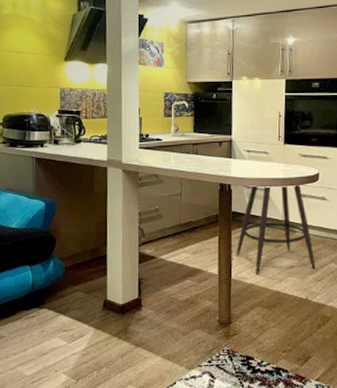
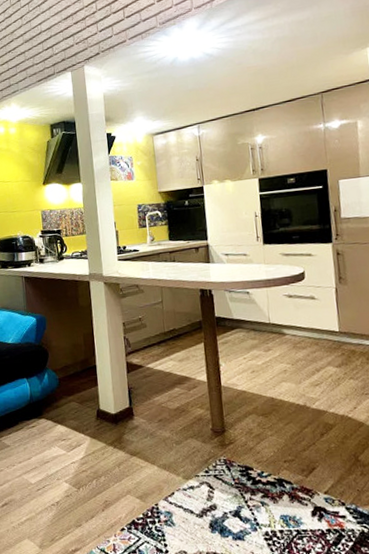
bar stool: present [236,183,316,275] -> none [223,283,311,381]

